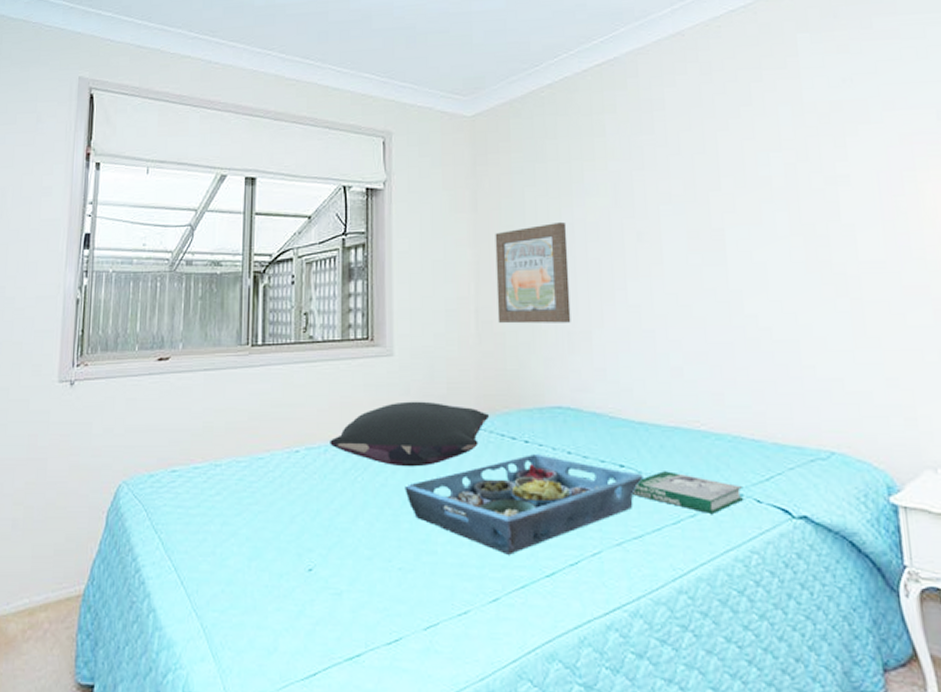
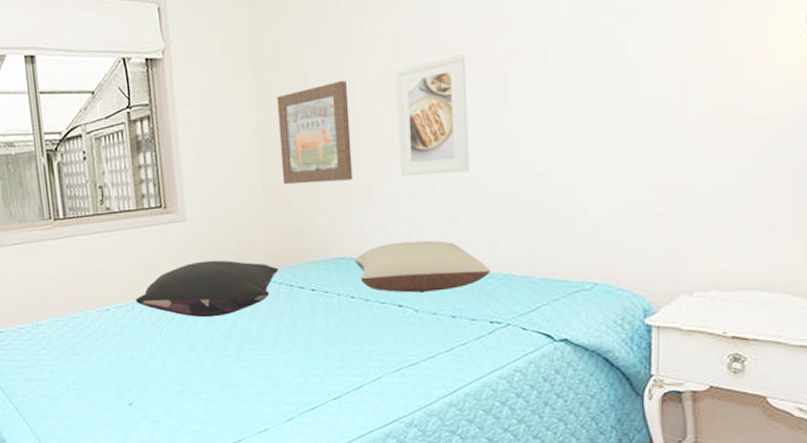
serving tray: present [405,453,643,555] -> none [206,299,420,384]
pillow: none [572,393,719,453] -> present [355,240,491,294]
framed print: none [614,205,691,323] -> present [395,54,470,176]
book: present [633,471,744,513] -> none [410,308,511,341]

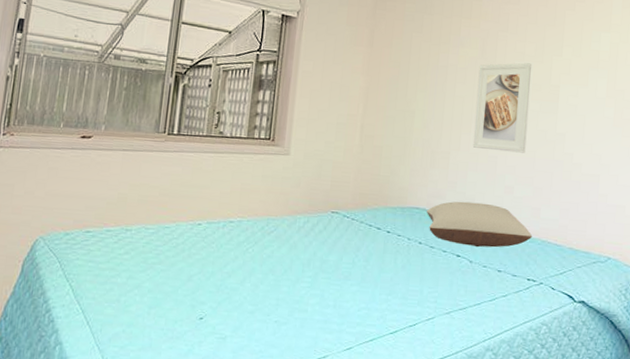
pillow: present [135,260,279,318] -> none [228,192,362,245]
wall art: present [276,80,353,185] -> none [378,64,442,144]

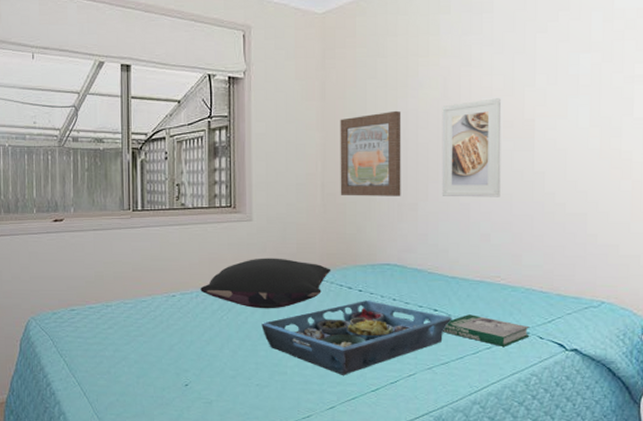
pillow: none [228,192,362,245] -> present [200,258,331,309]
serving tray: none [287,241,473,316] -> present [261,299,452,375]
wall art: none [378,64,442,144] -> present [340,110,402,196]
pillow: present [427,201,533,248] -> none [398,254,515,300]
book: none [463,262,544,295] -> present [443,314,530,346]

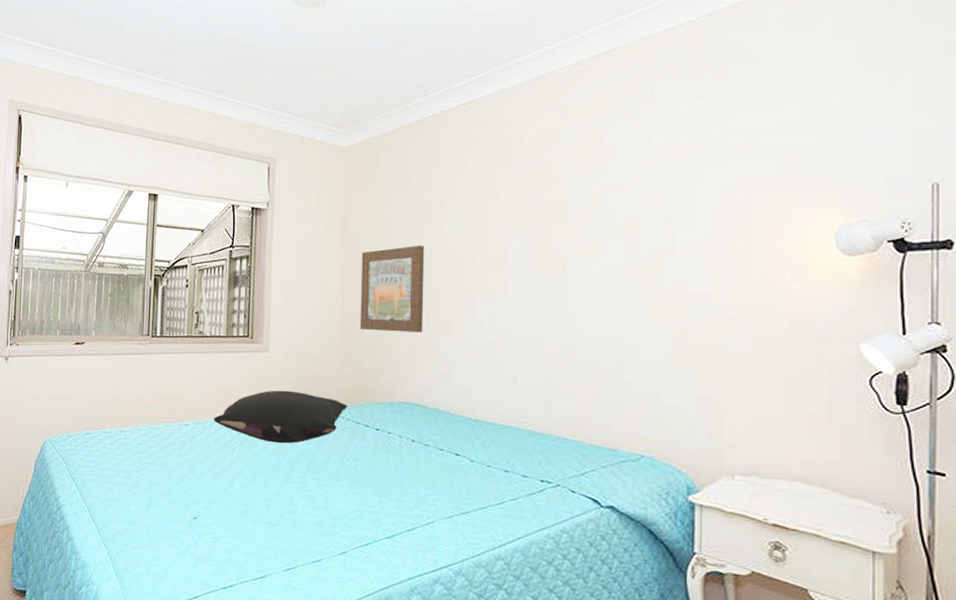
serving tray: present [261,299,452,375] -> none [274,439,475,519]
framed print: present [441,98,502,197] -> none [465,235,531,338]
book: present [443,314,530,346] -> none [465,461,561,499]

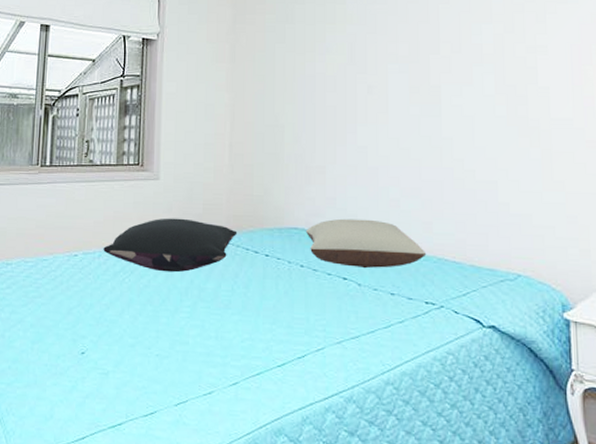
wall art: present [359,244,425,333] -> none [248,74,309,159]
pillow: none [418,394,544,445] -> present [306,218,427,269]

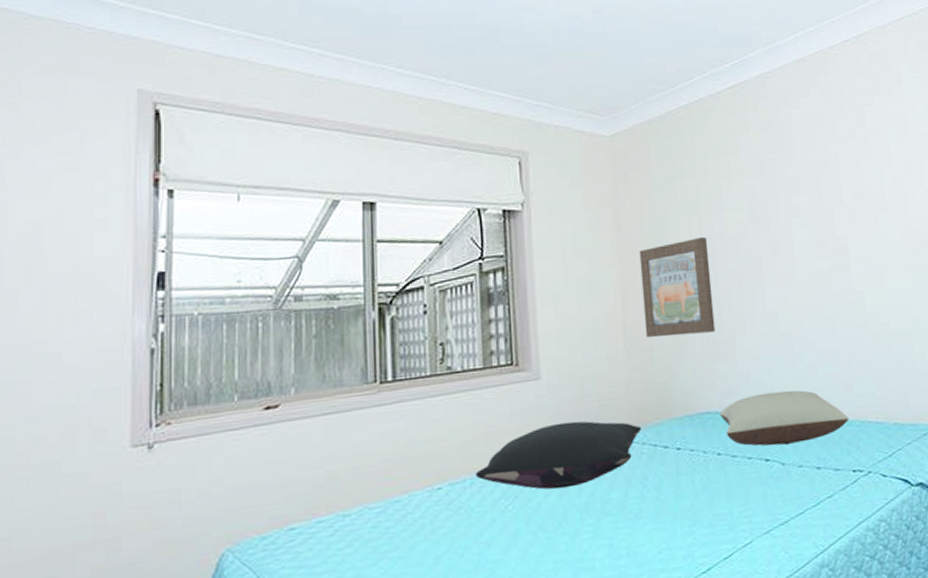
wall art: none [248,74,309,159] -> present [639,236,716,338]

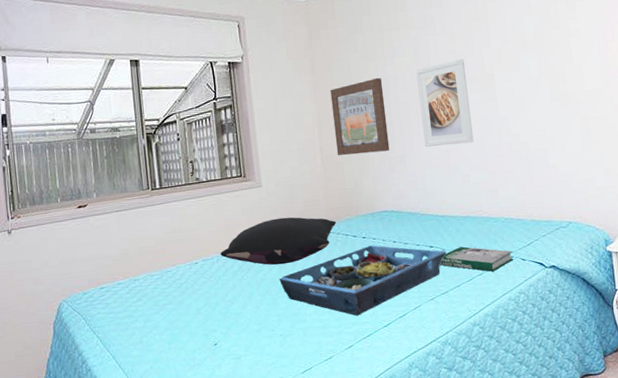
serving tray: none [559,458,787,559] -> present [279,244,446,316]
pillow: present [720,390,850,446] -> none [395,194,496,236]
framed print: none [750,217,822,327] -> present [416,59,474,147]
book: none [778,459,872,493] -> present [440,246,514,272]

